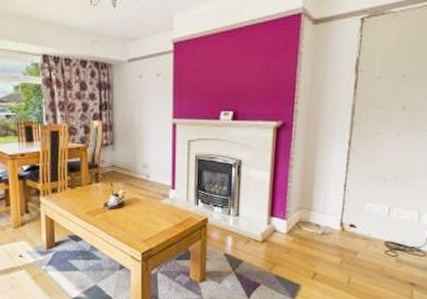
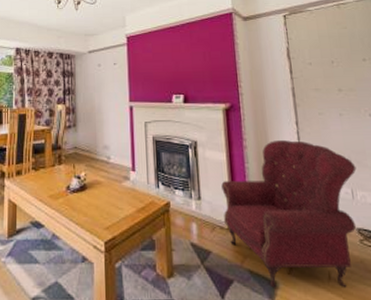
armchair: none [259,160,400,290] -> present [221,140,357,289]

